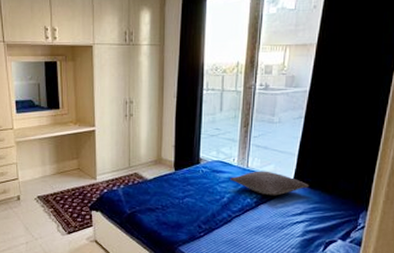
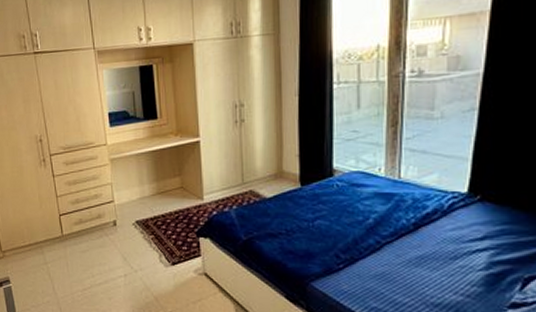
pillow: present [230,171,310,196] -> none [376,182,493,215]

